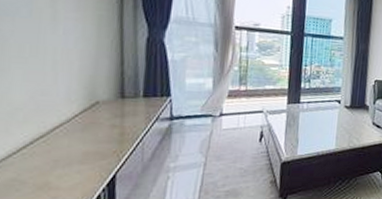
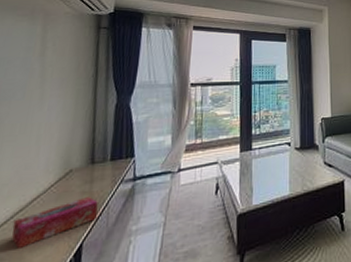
tissue box: none [33,131,132,173] -> present [12,197,98,248]

